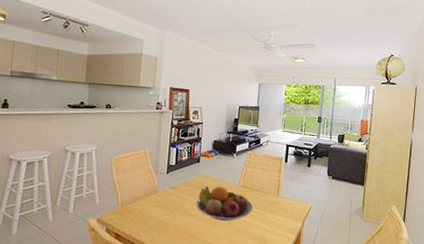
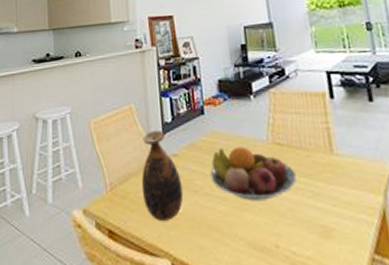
vase: none [145,169,176,230] -> present [141,130,184,221]

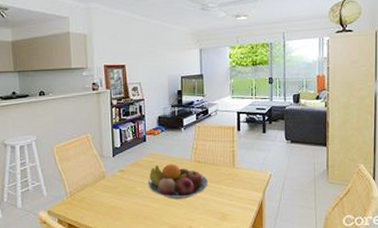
vase: present [141,130,184,221] -> none [95,153,127,216]

